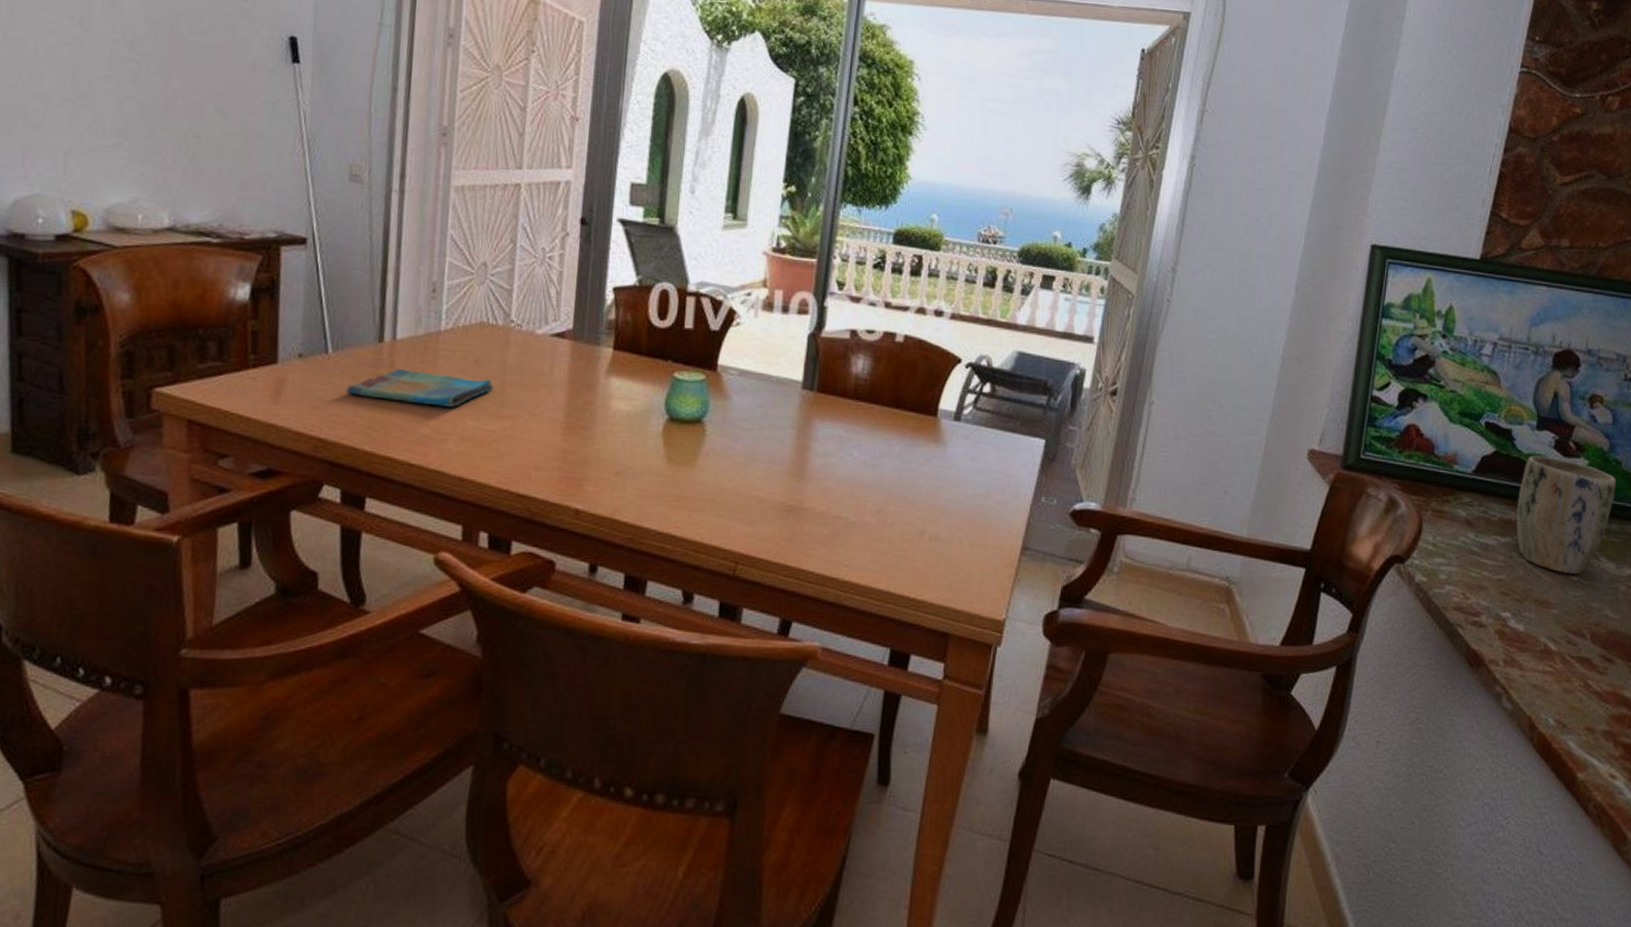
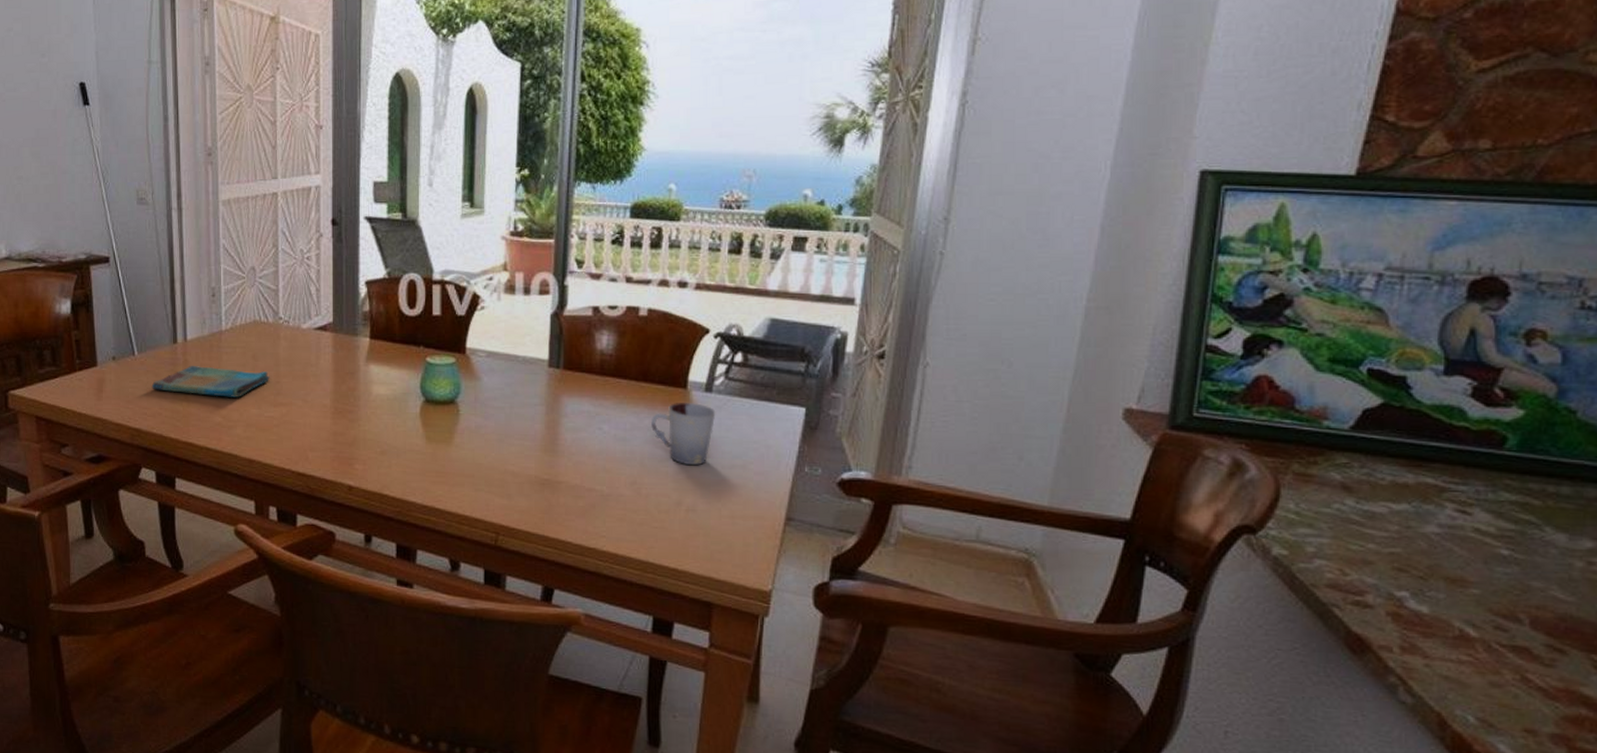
cup: none [900,430,963,495] -> present [651,403,716,466]
plant pot: present [1515,455,1617,575] -> none [1414,406,1569,548]

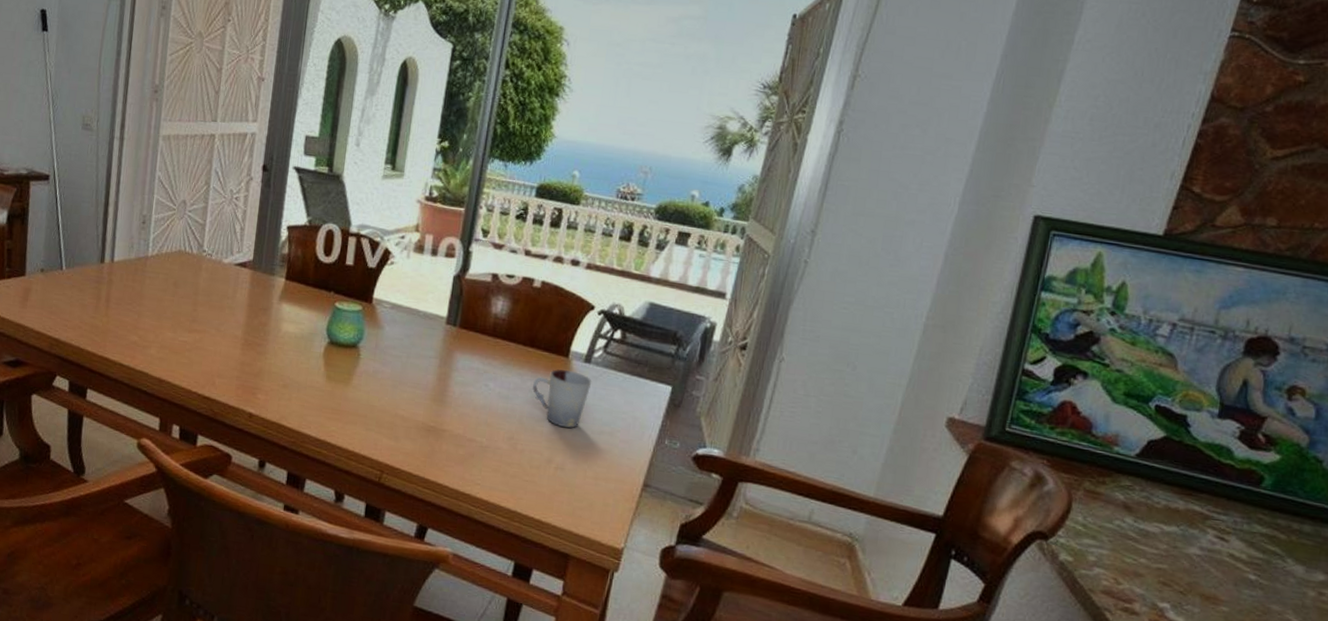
dish towel: present [151,366,270,397] -> none [75,286,188,320]

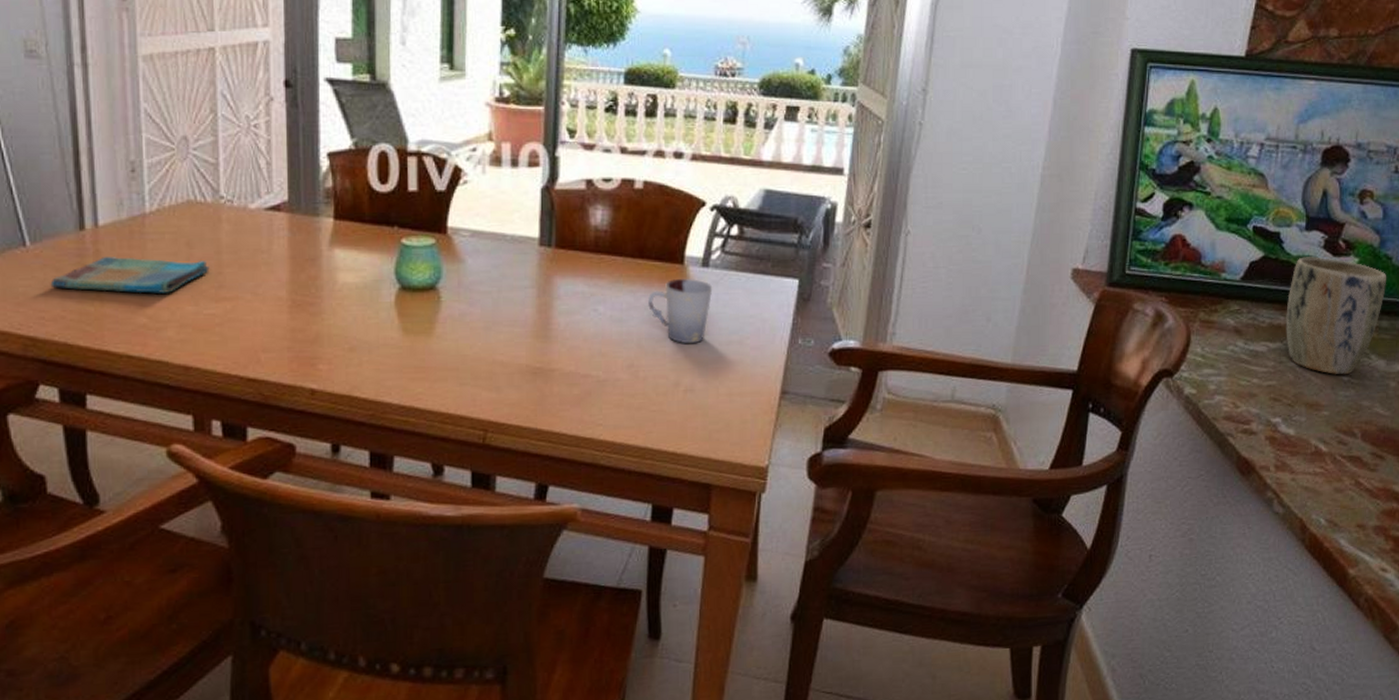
dish towel: none [75,286,188,320] -> present [50,257,210,293]
plant pot: none [1184,444,1314,575] -> present [1285,256,1387,375]

